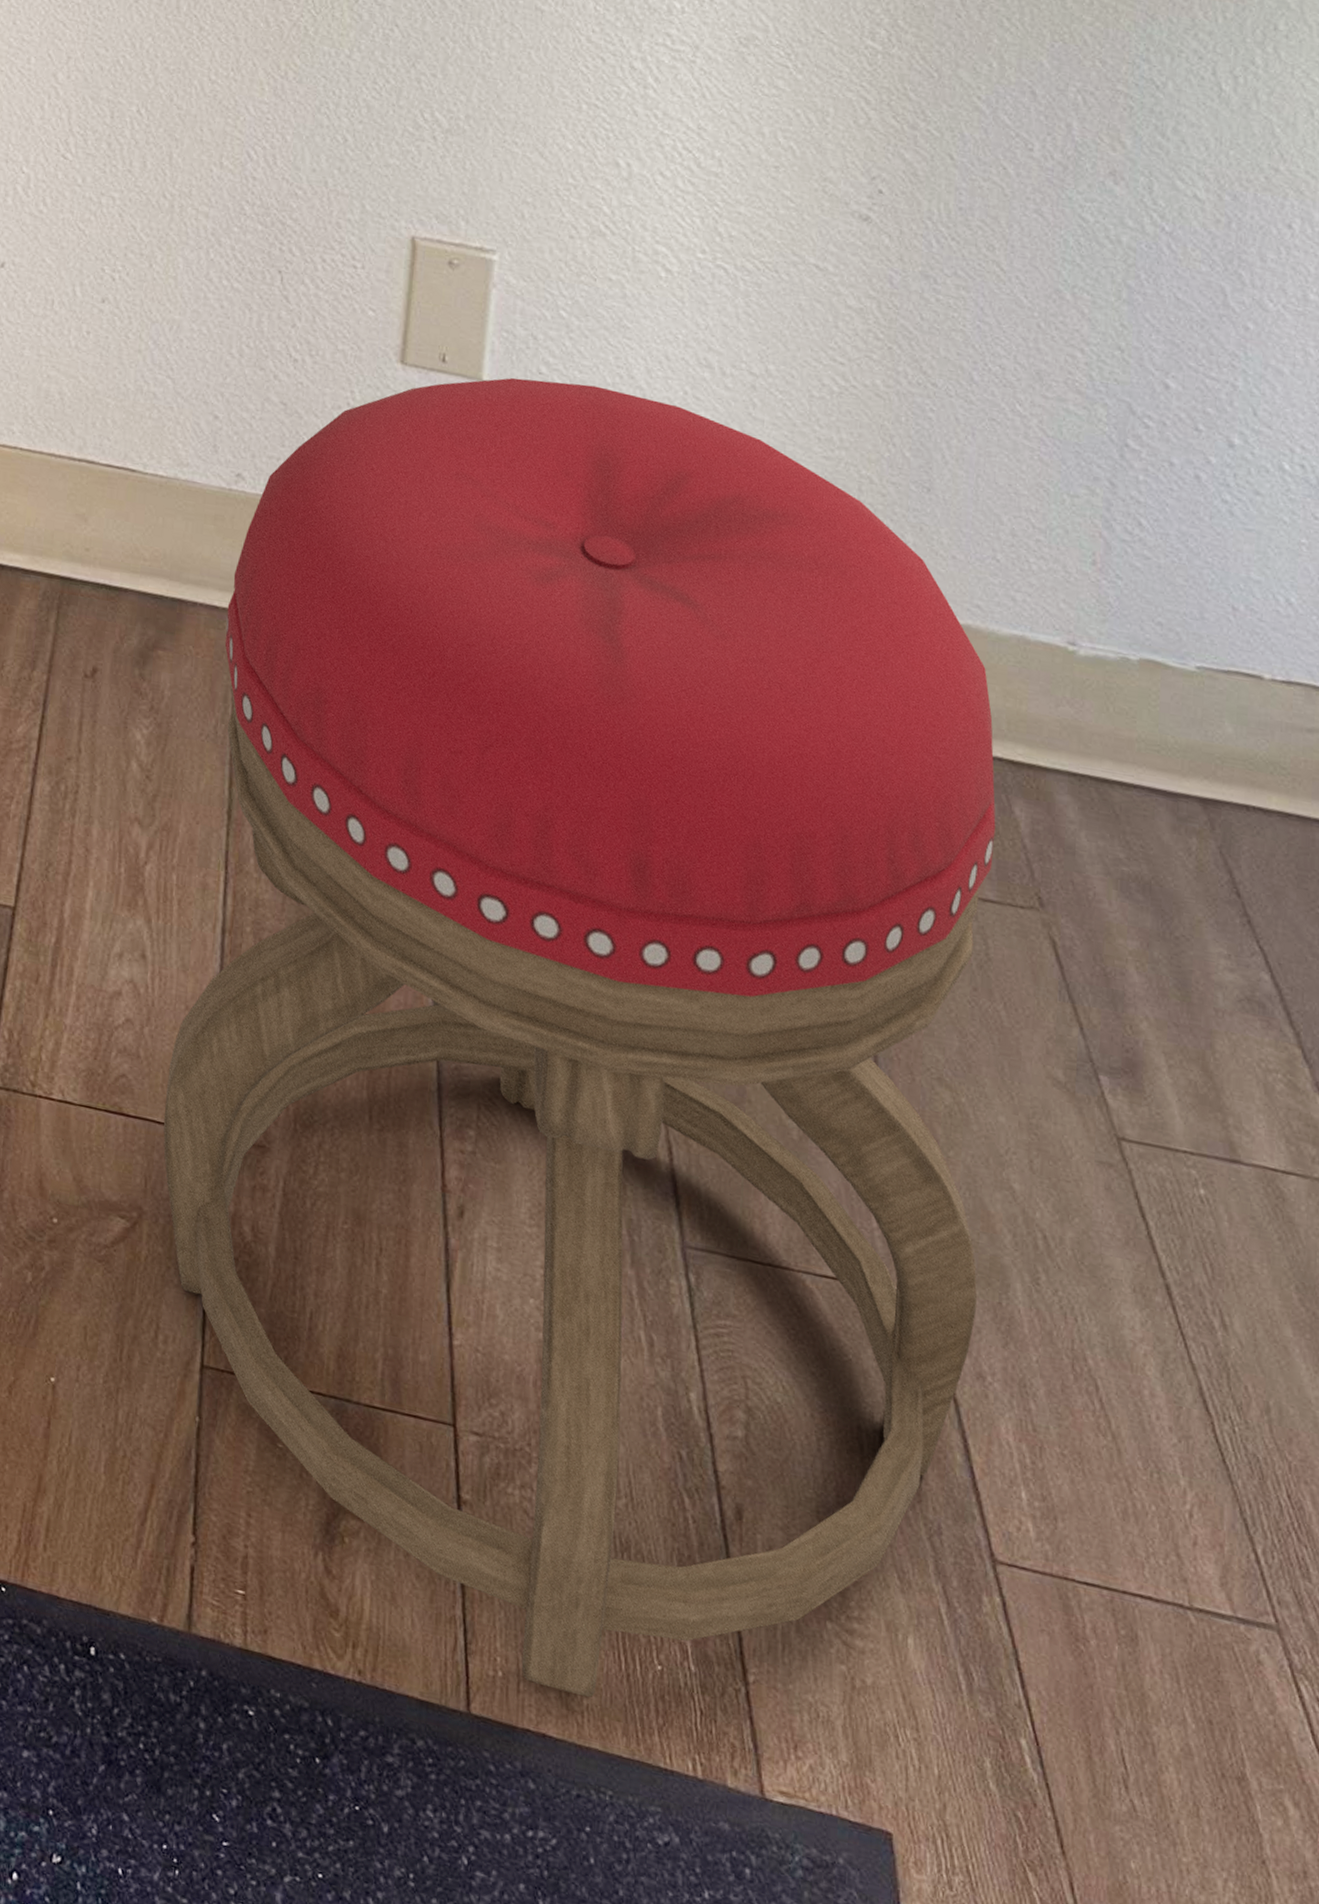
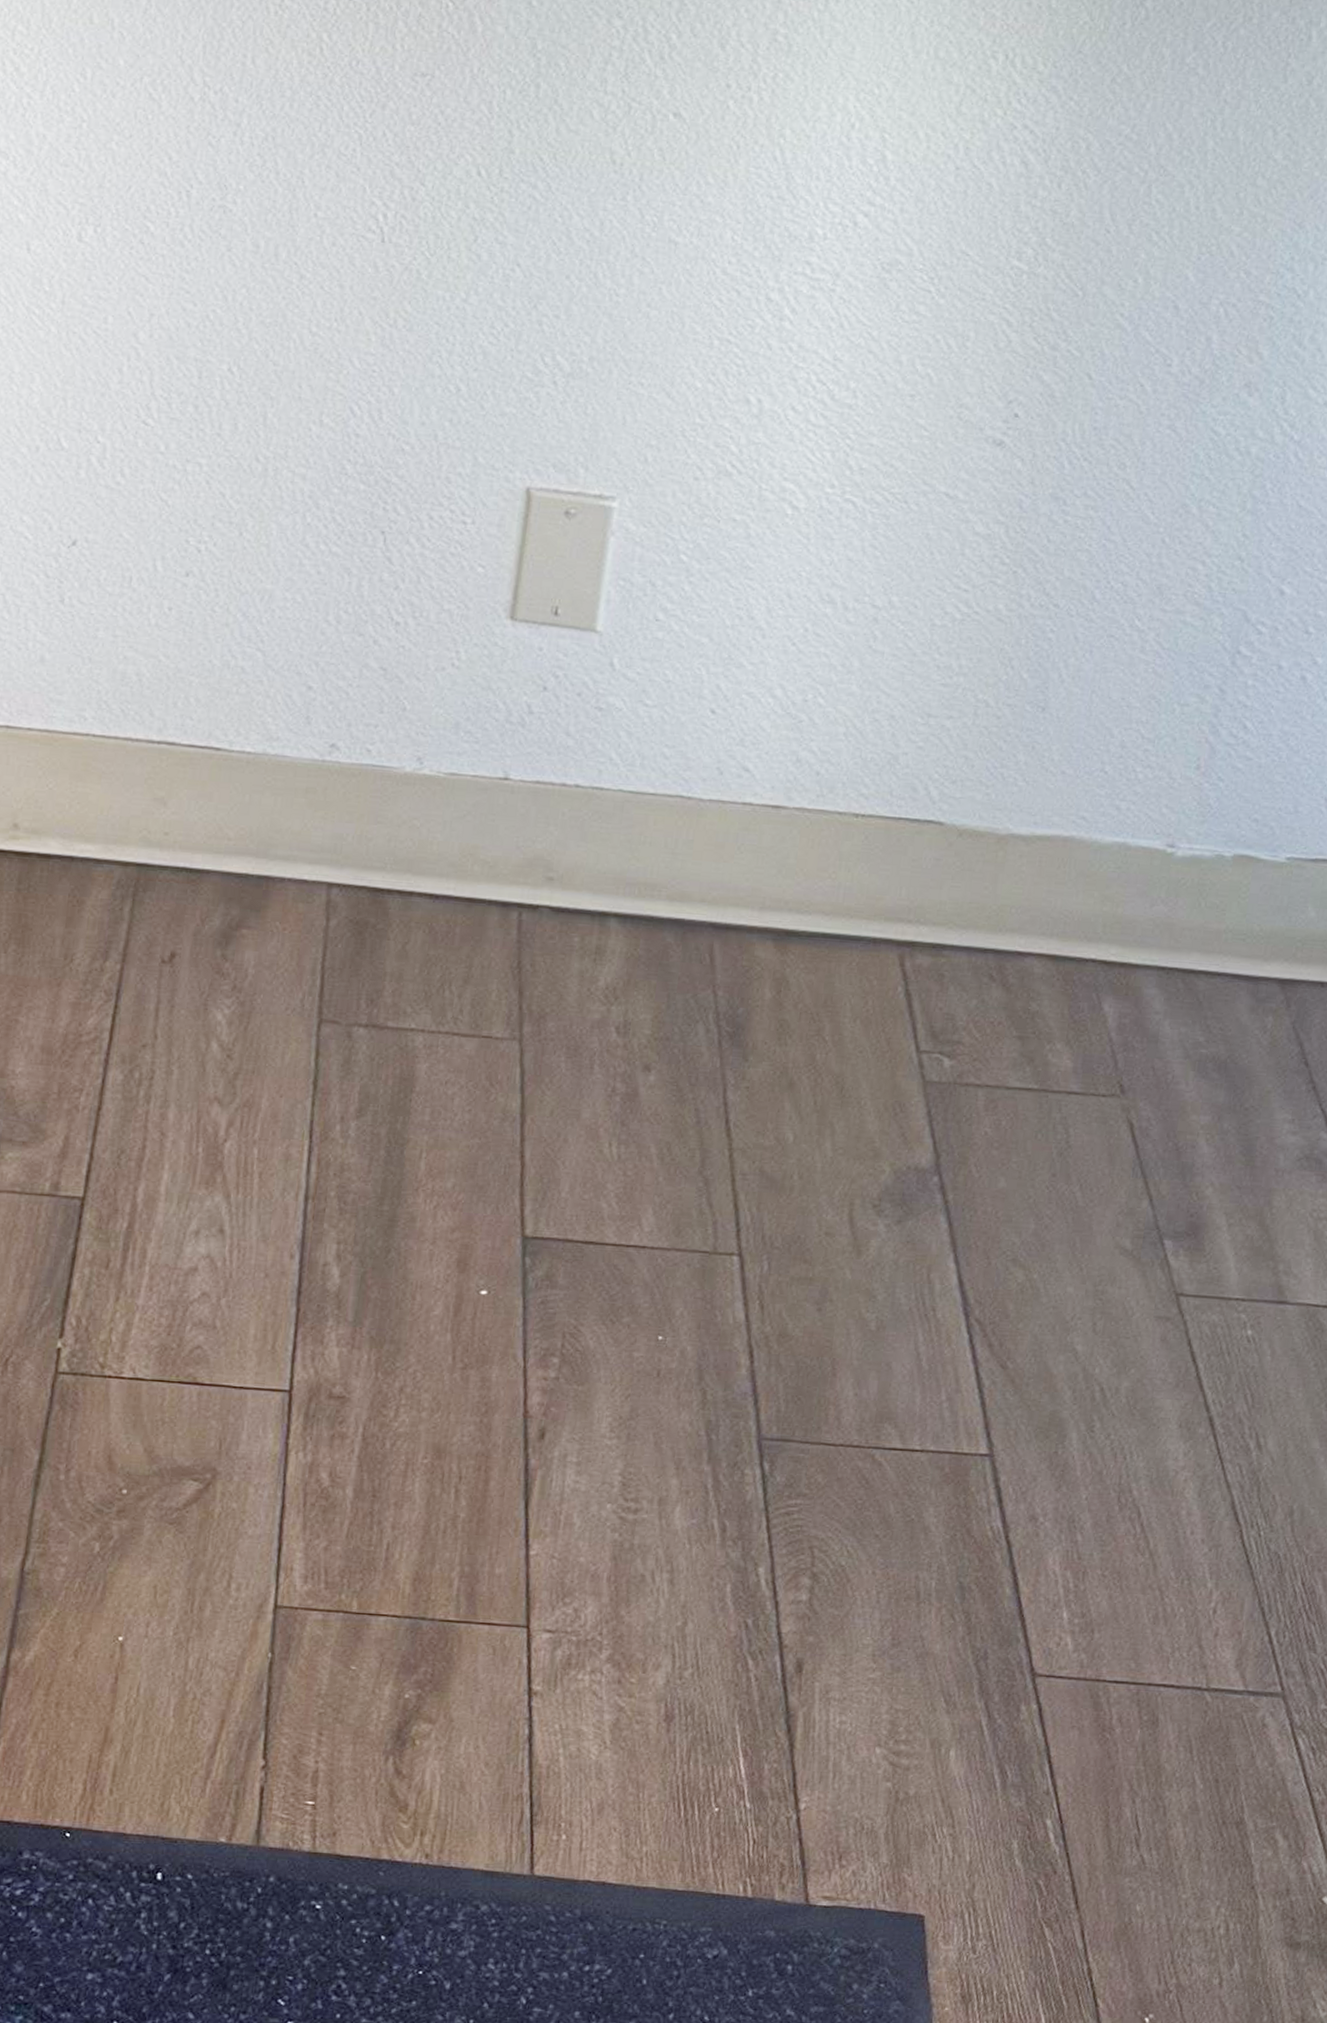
stool: present [163,377,996,1698] -> none [239,626,1089,1845]

